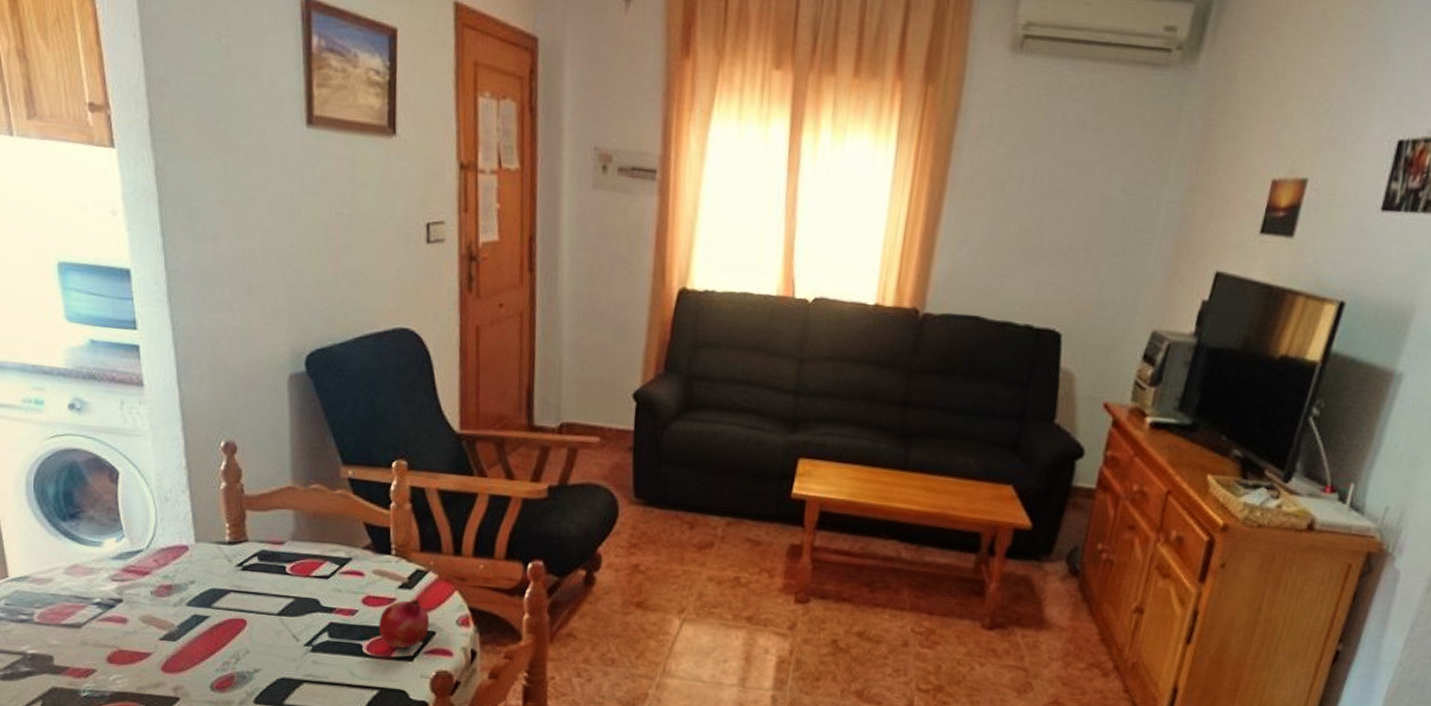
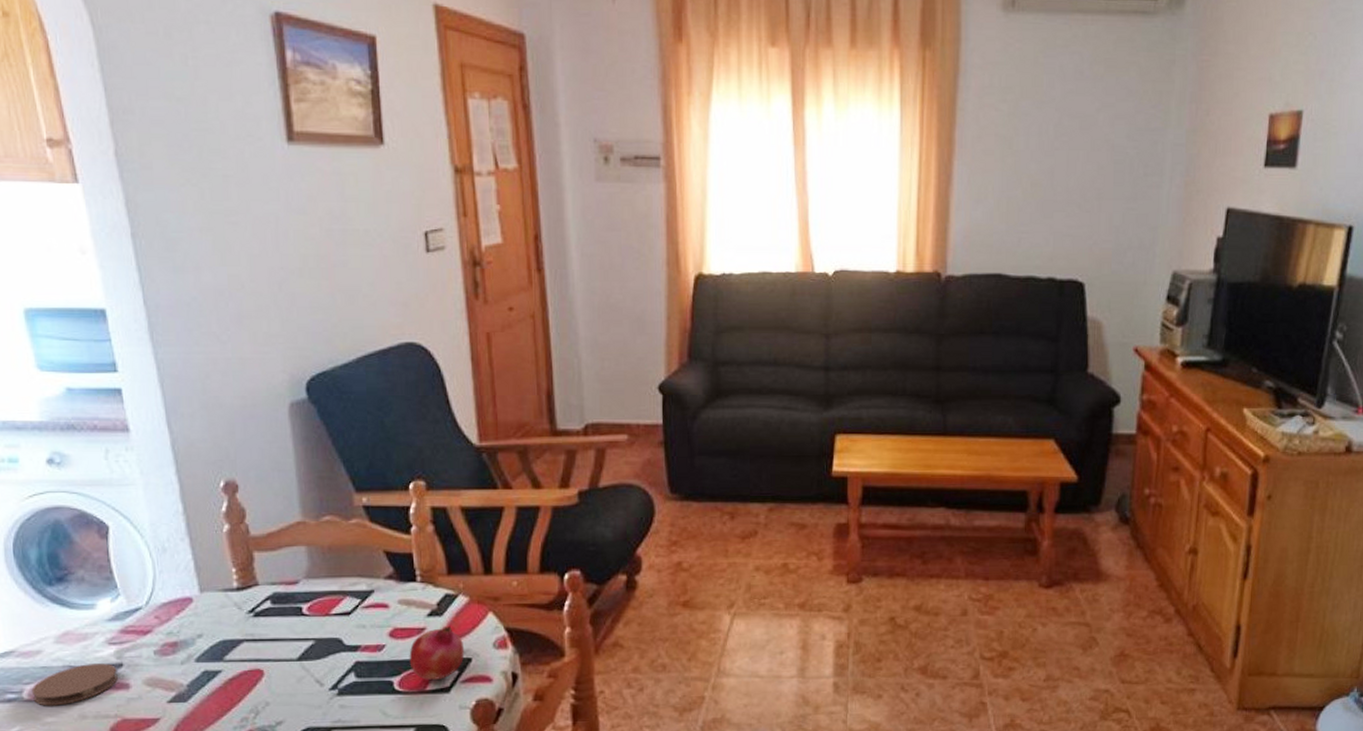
coaster: none [41,596,117,631] -> present [31,663,118,706]

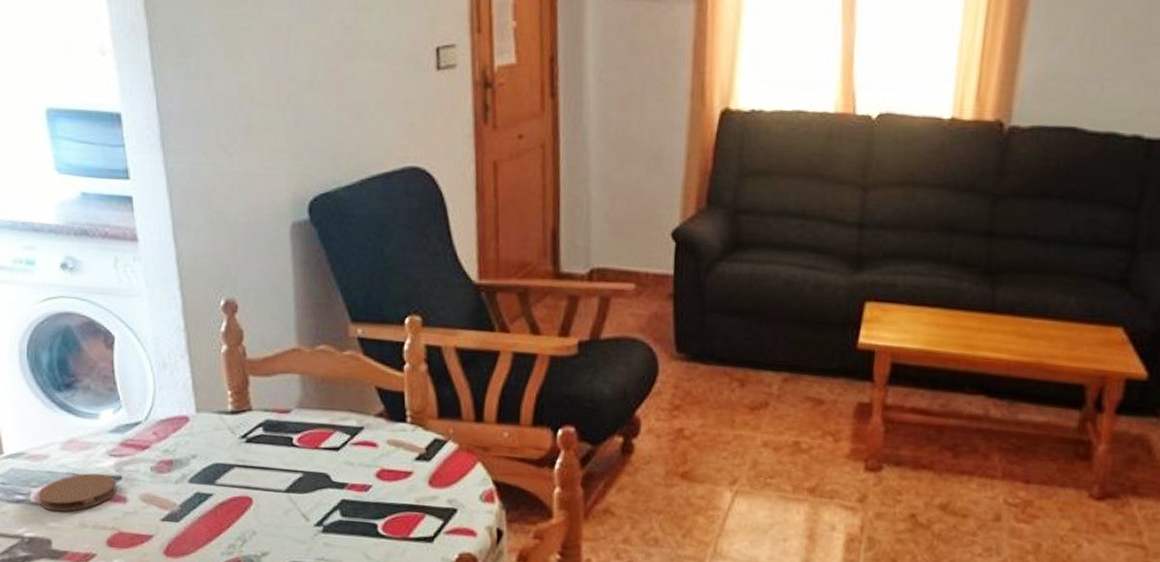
fruit: present [409,626,465,680] -> none [394,473,451,528]

